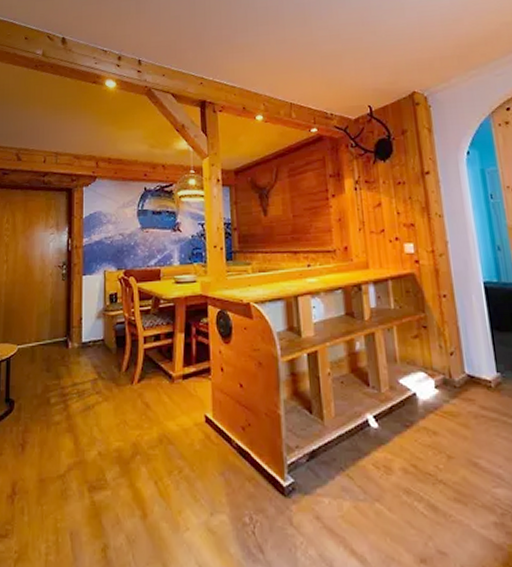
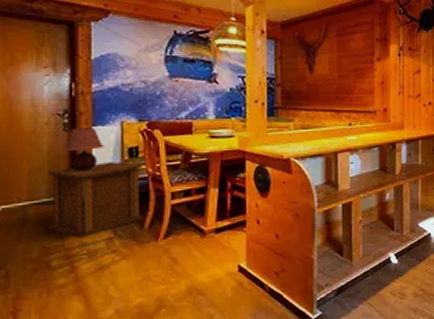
side table: none [50,307,121,378] -> present [47,162,143,239]
table lamp: none [60,277,92,316] -> present [61,128,105,171]

